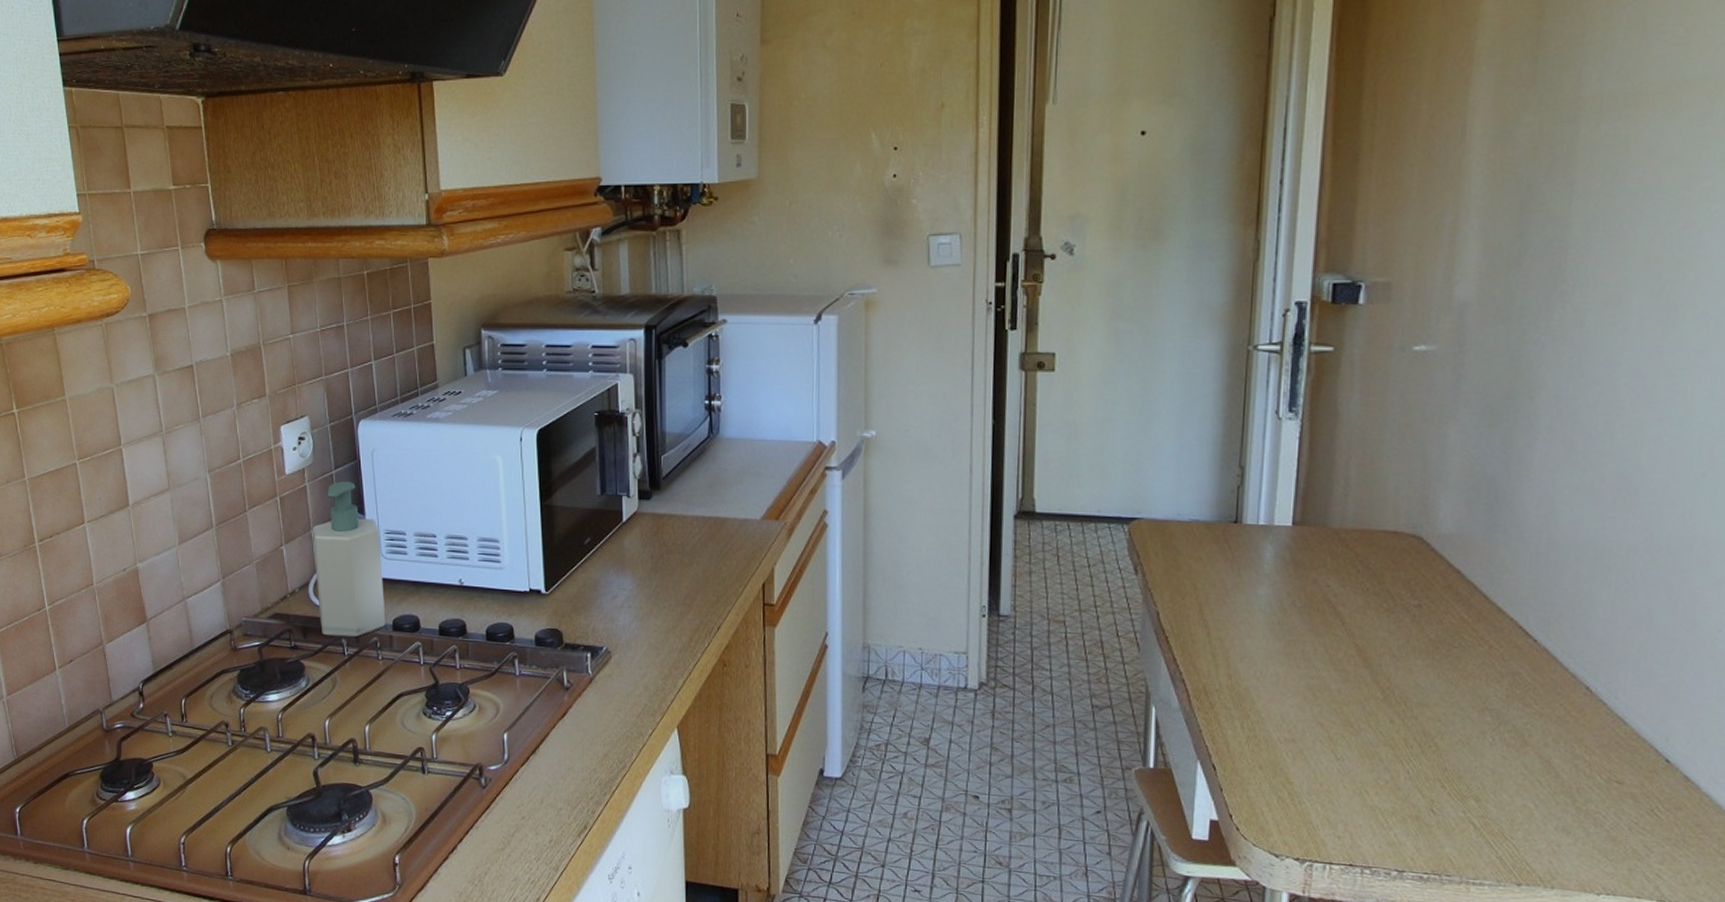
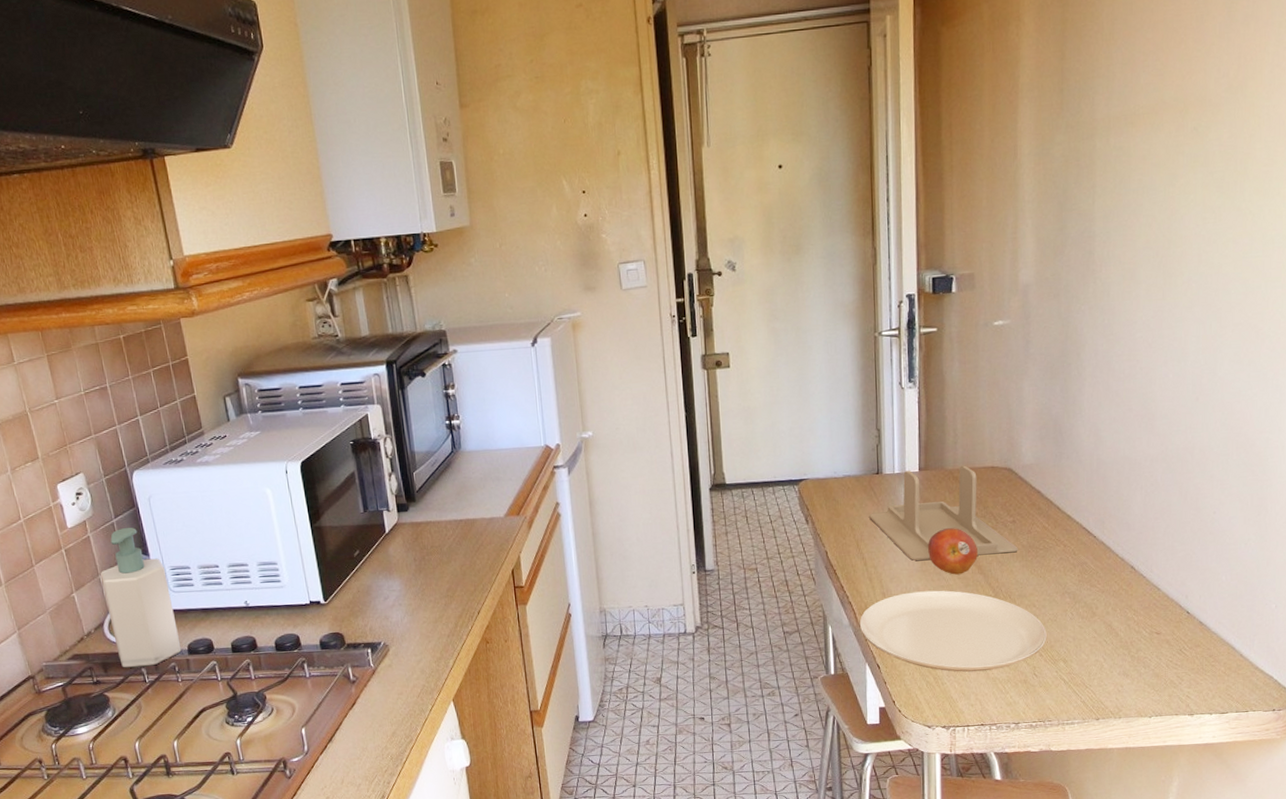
plate: none [1193,678,1454,796] -> present [859,590,1047,672]
napkin holder: none [1219,523,1423,647] -> present [869,465,1018,561]
fruit: none [1295,603,1365,665] -> present [928,528,978,575]

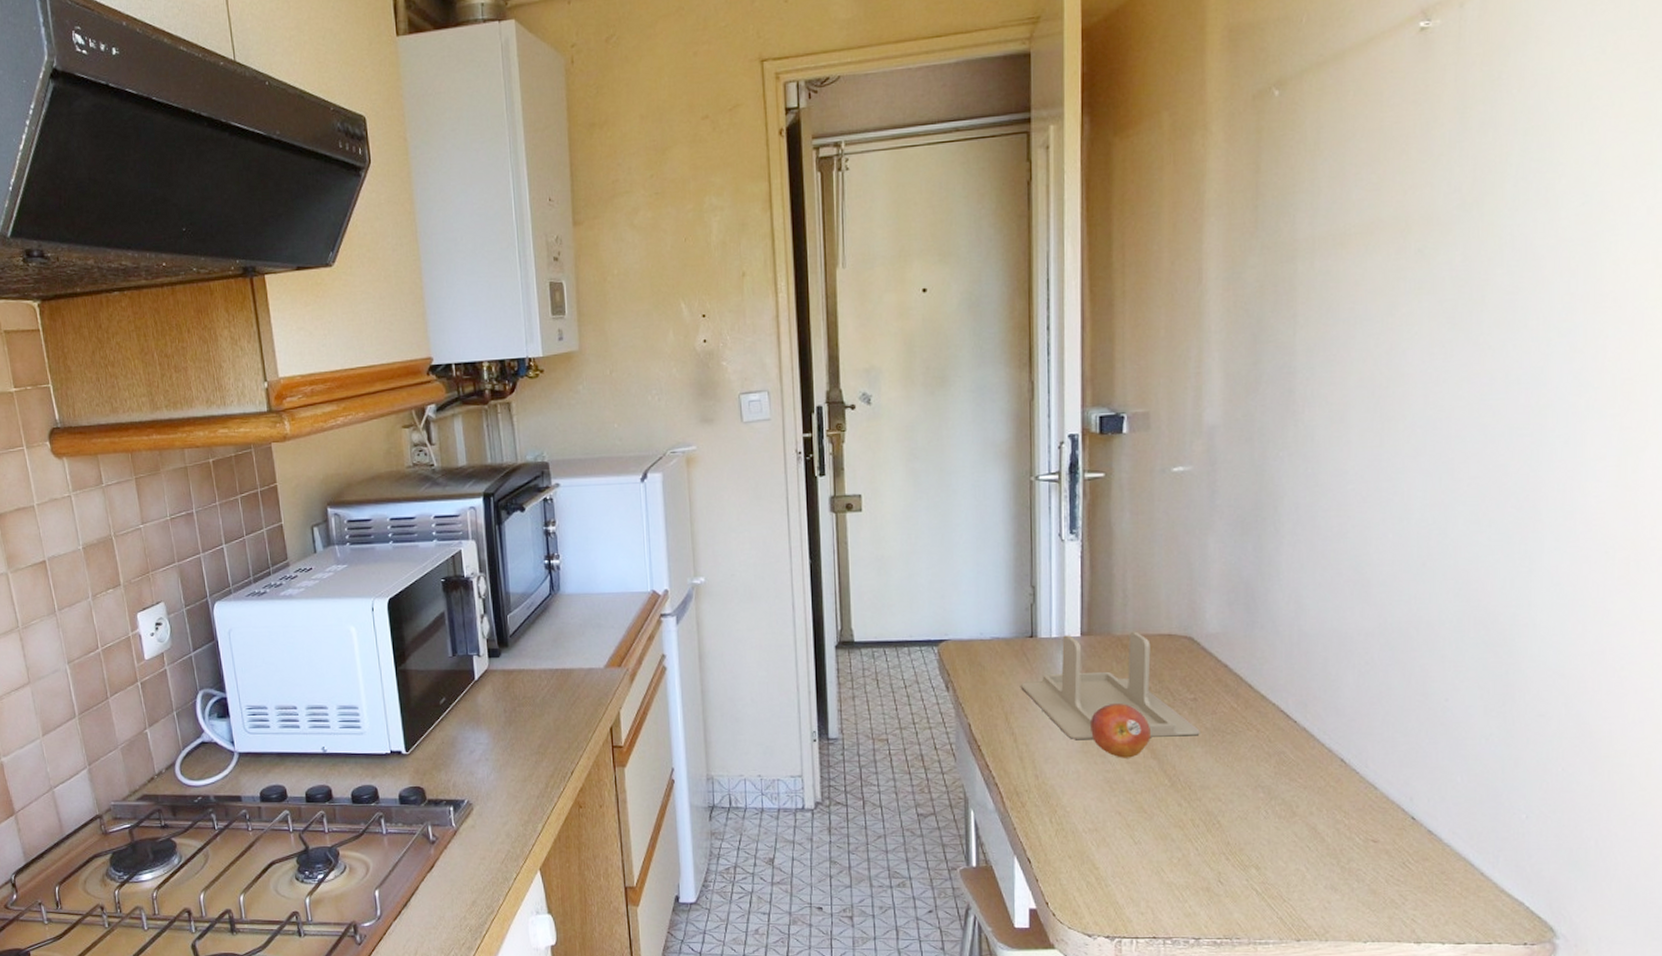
soap bottle: present [100,528,182,668] -> none [174,662,254,813]
plate: present [859,590,1047,672] -> none [1007,775,1235,874]

